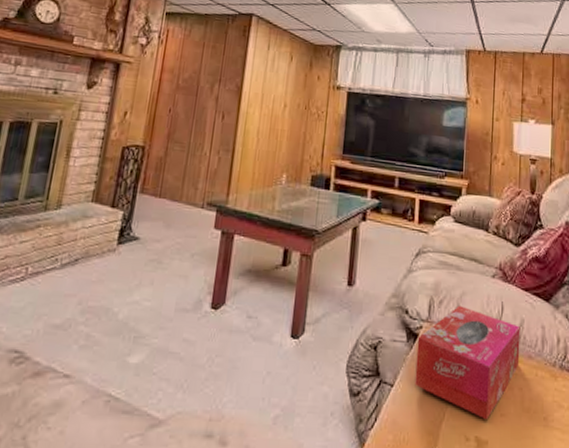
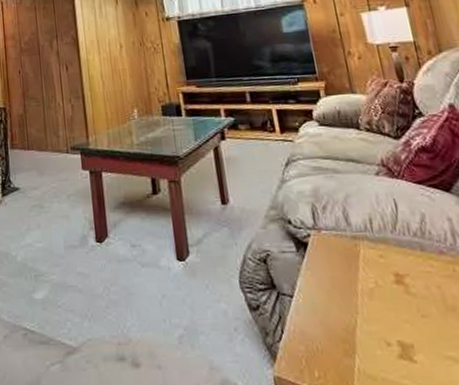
tissue box: present [414,305,521,421] -> none [307,208,431,323]

